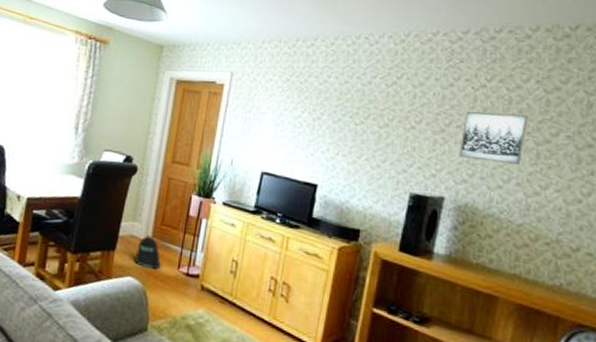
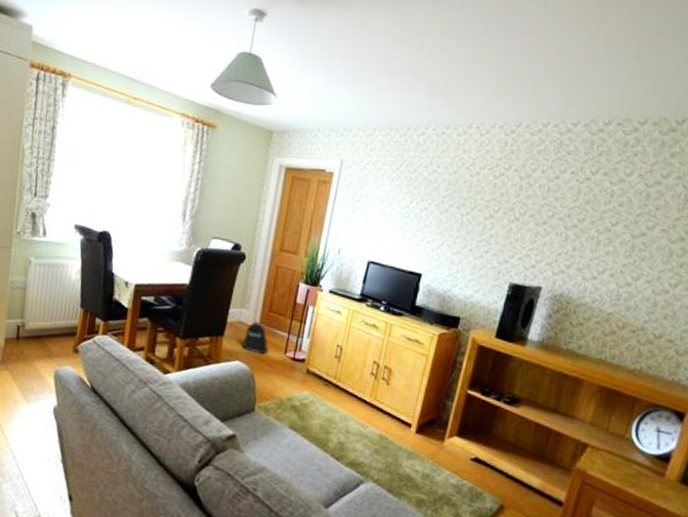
wall art: present [459,111,528,164] -> none [559,204,627,256]

